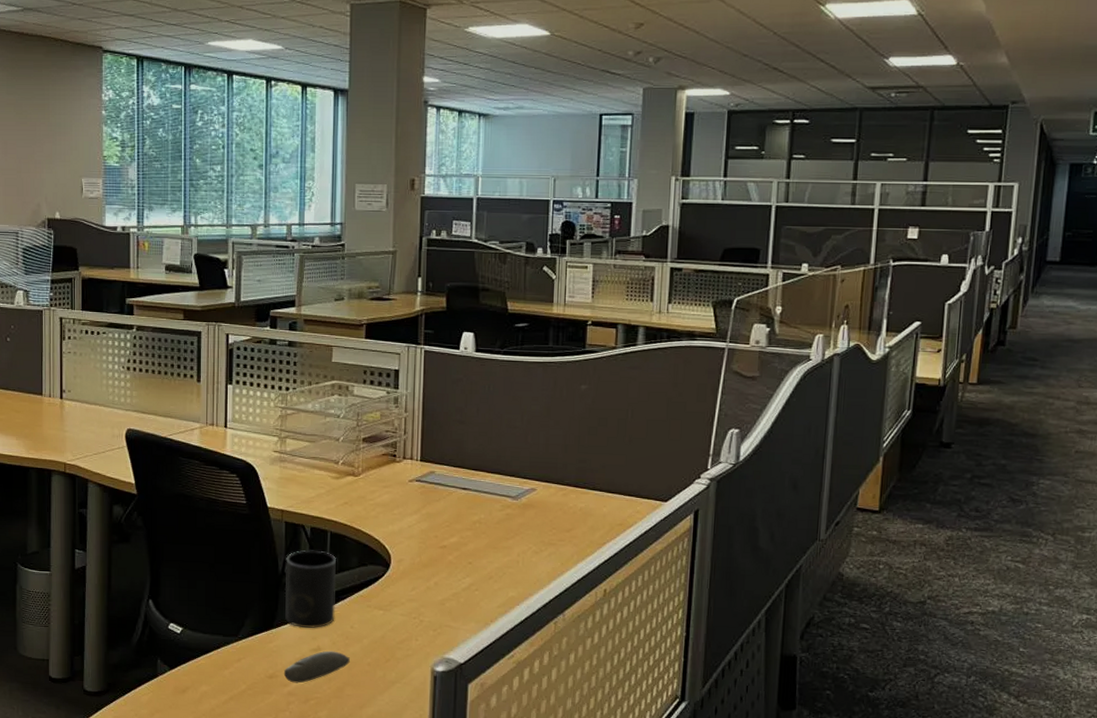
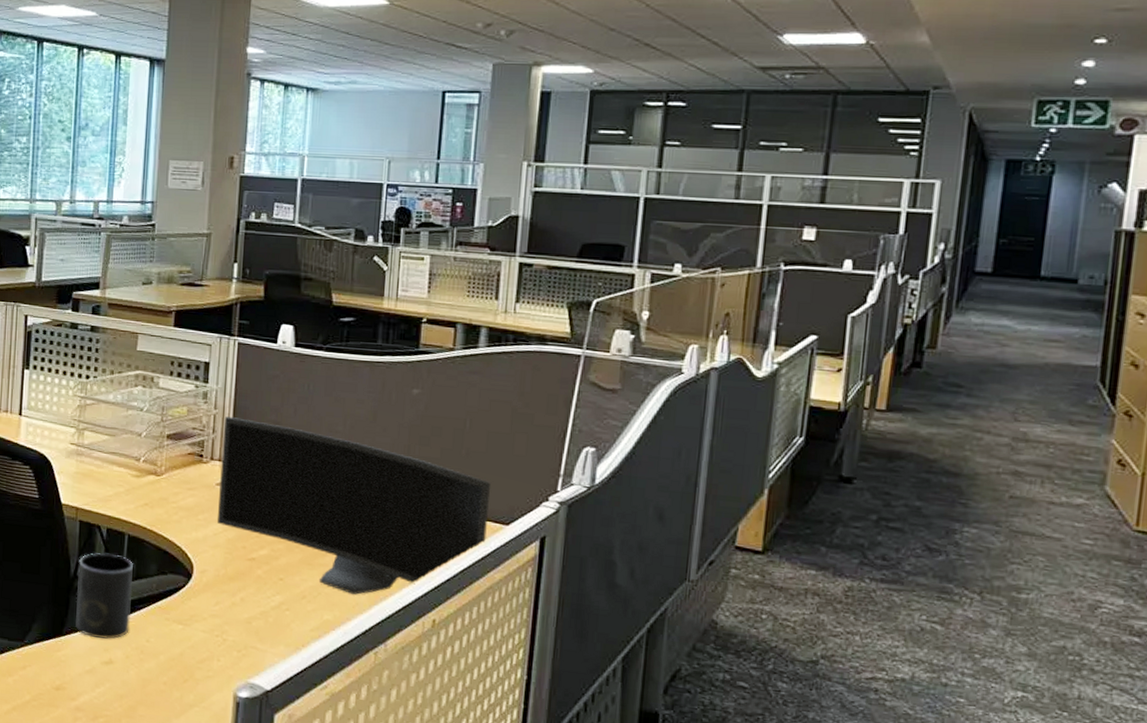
computer mouse: present [283,651,350,683] -> none [71,665,144,698]
monitor: none [410,419,651,572] -> present [216,417,492,595]

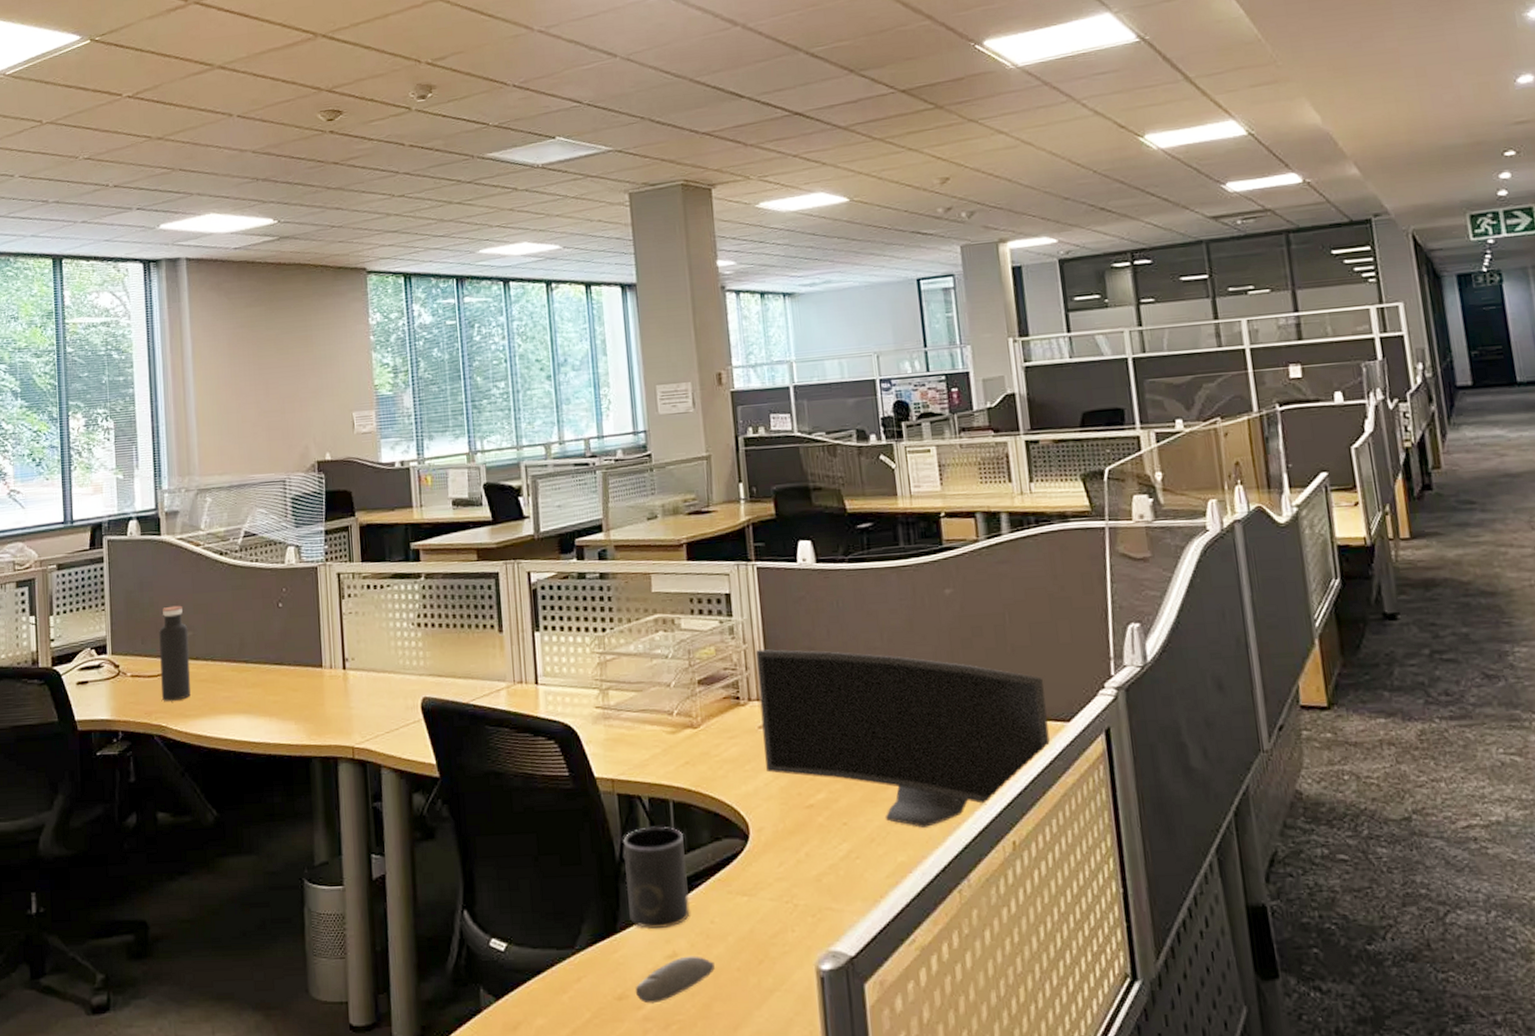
computer mouse: none [71,665,144,698] -> present [635,956,715,1004]

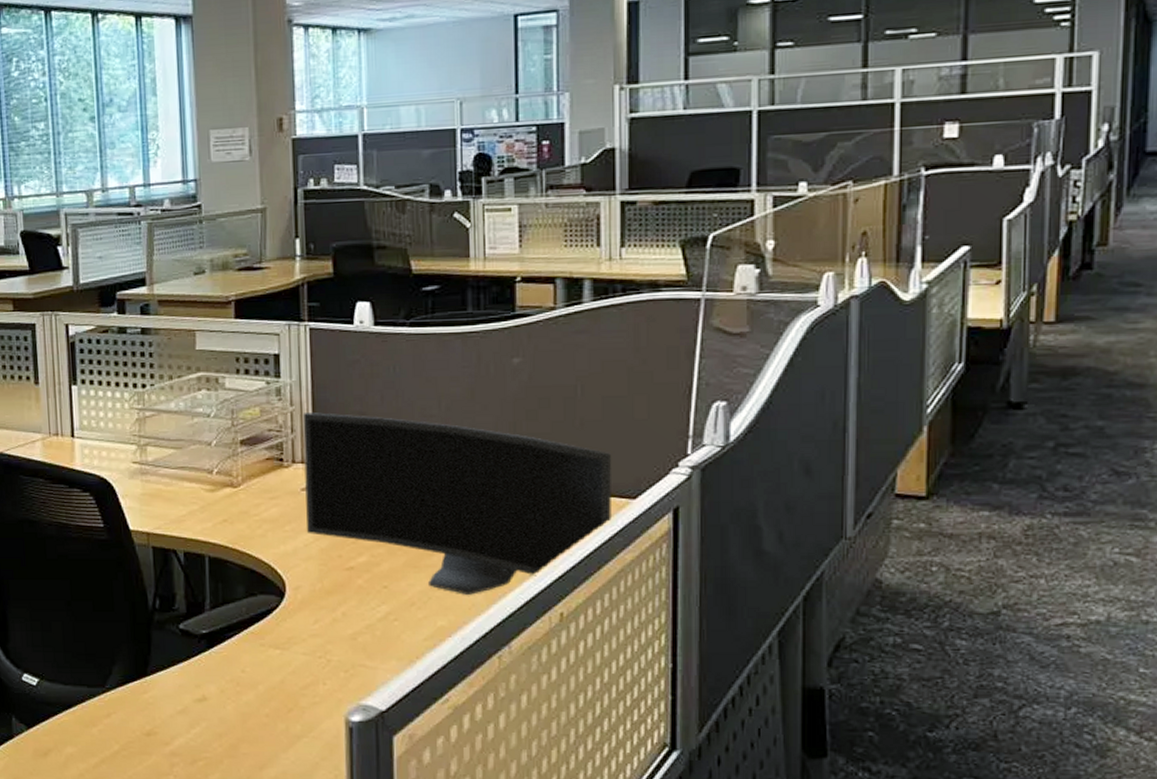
mug: present [623,827,690,928] -> none [157,580,221,674]
computer mouse: present [635,956,715,1004] -> none [163,700,243,741]

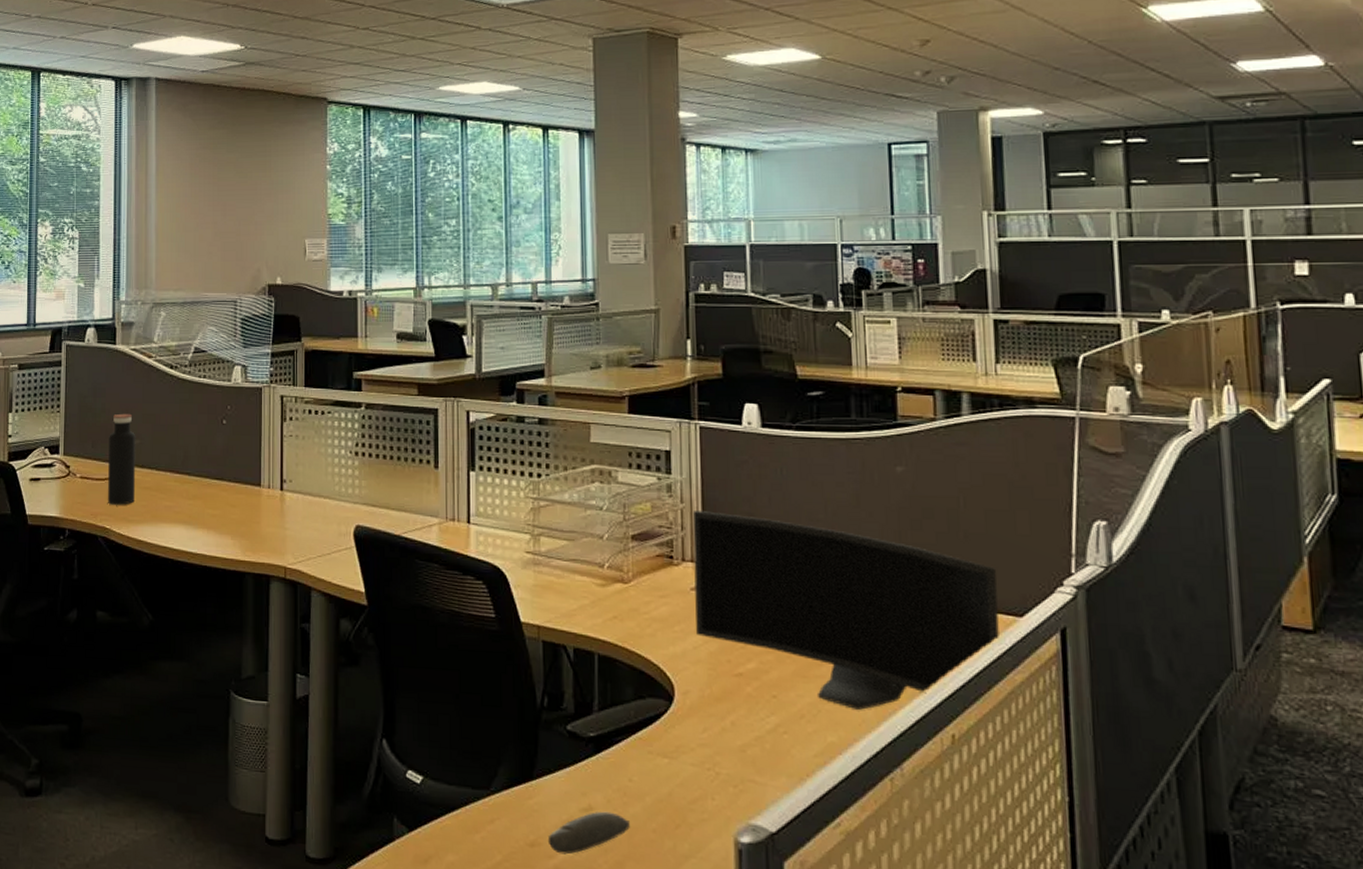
computer mouse: none [163,700,243,741] -> present [547,811,630,855]

